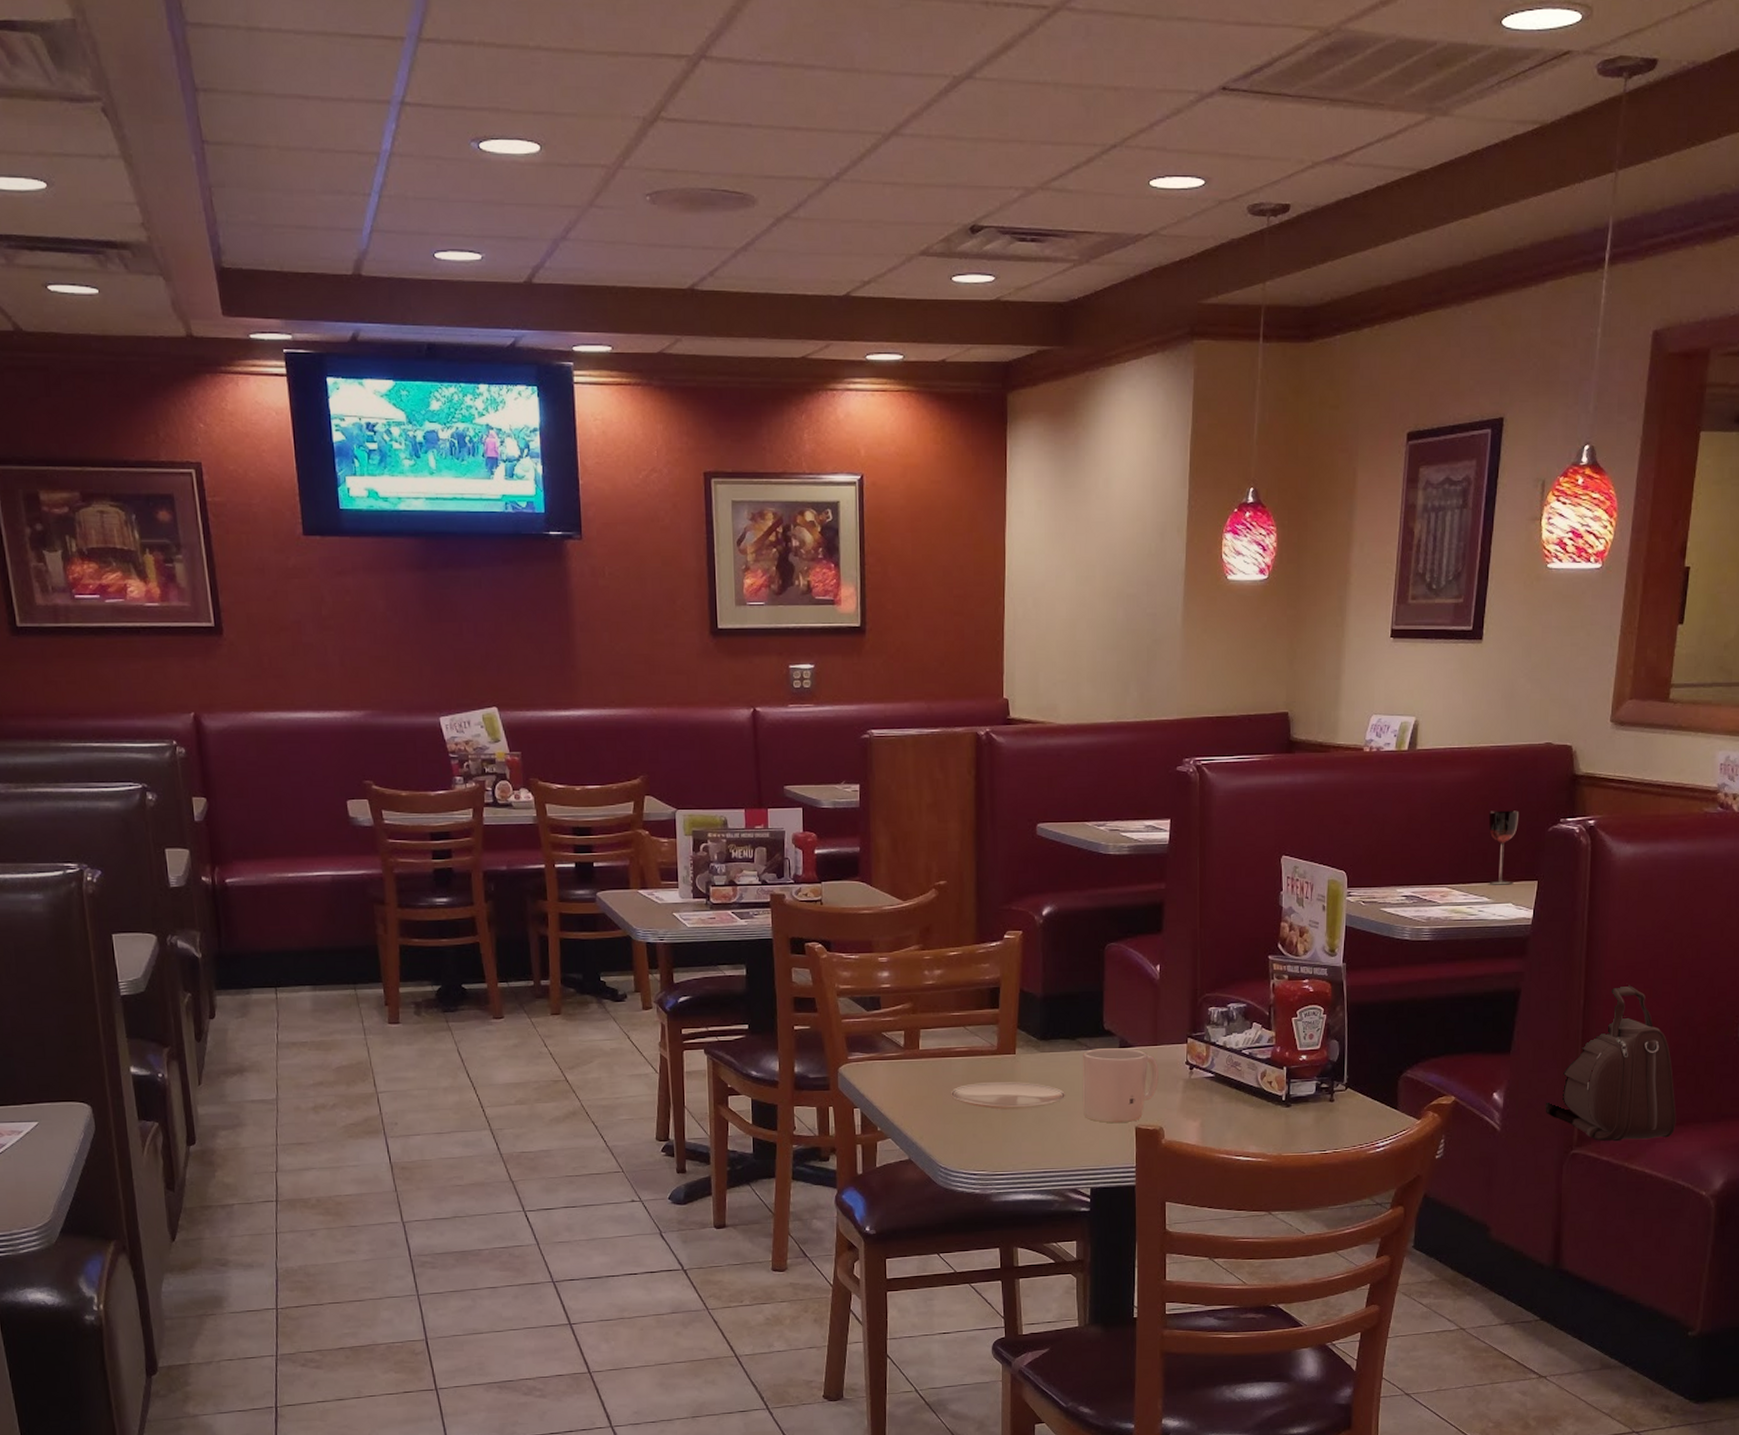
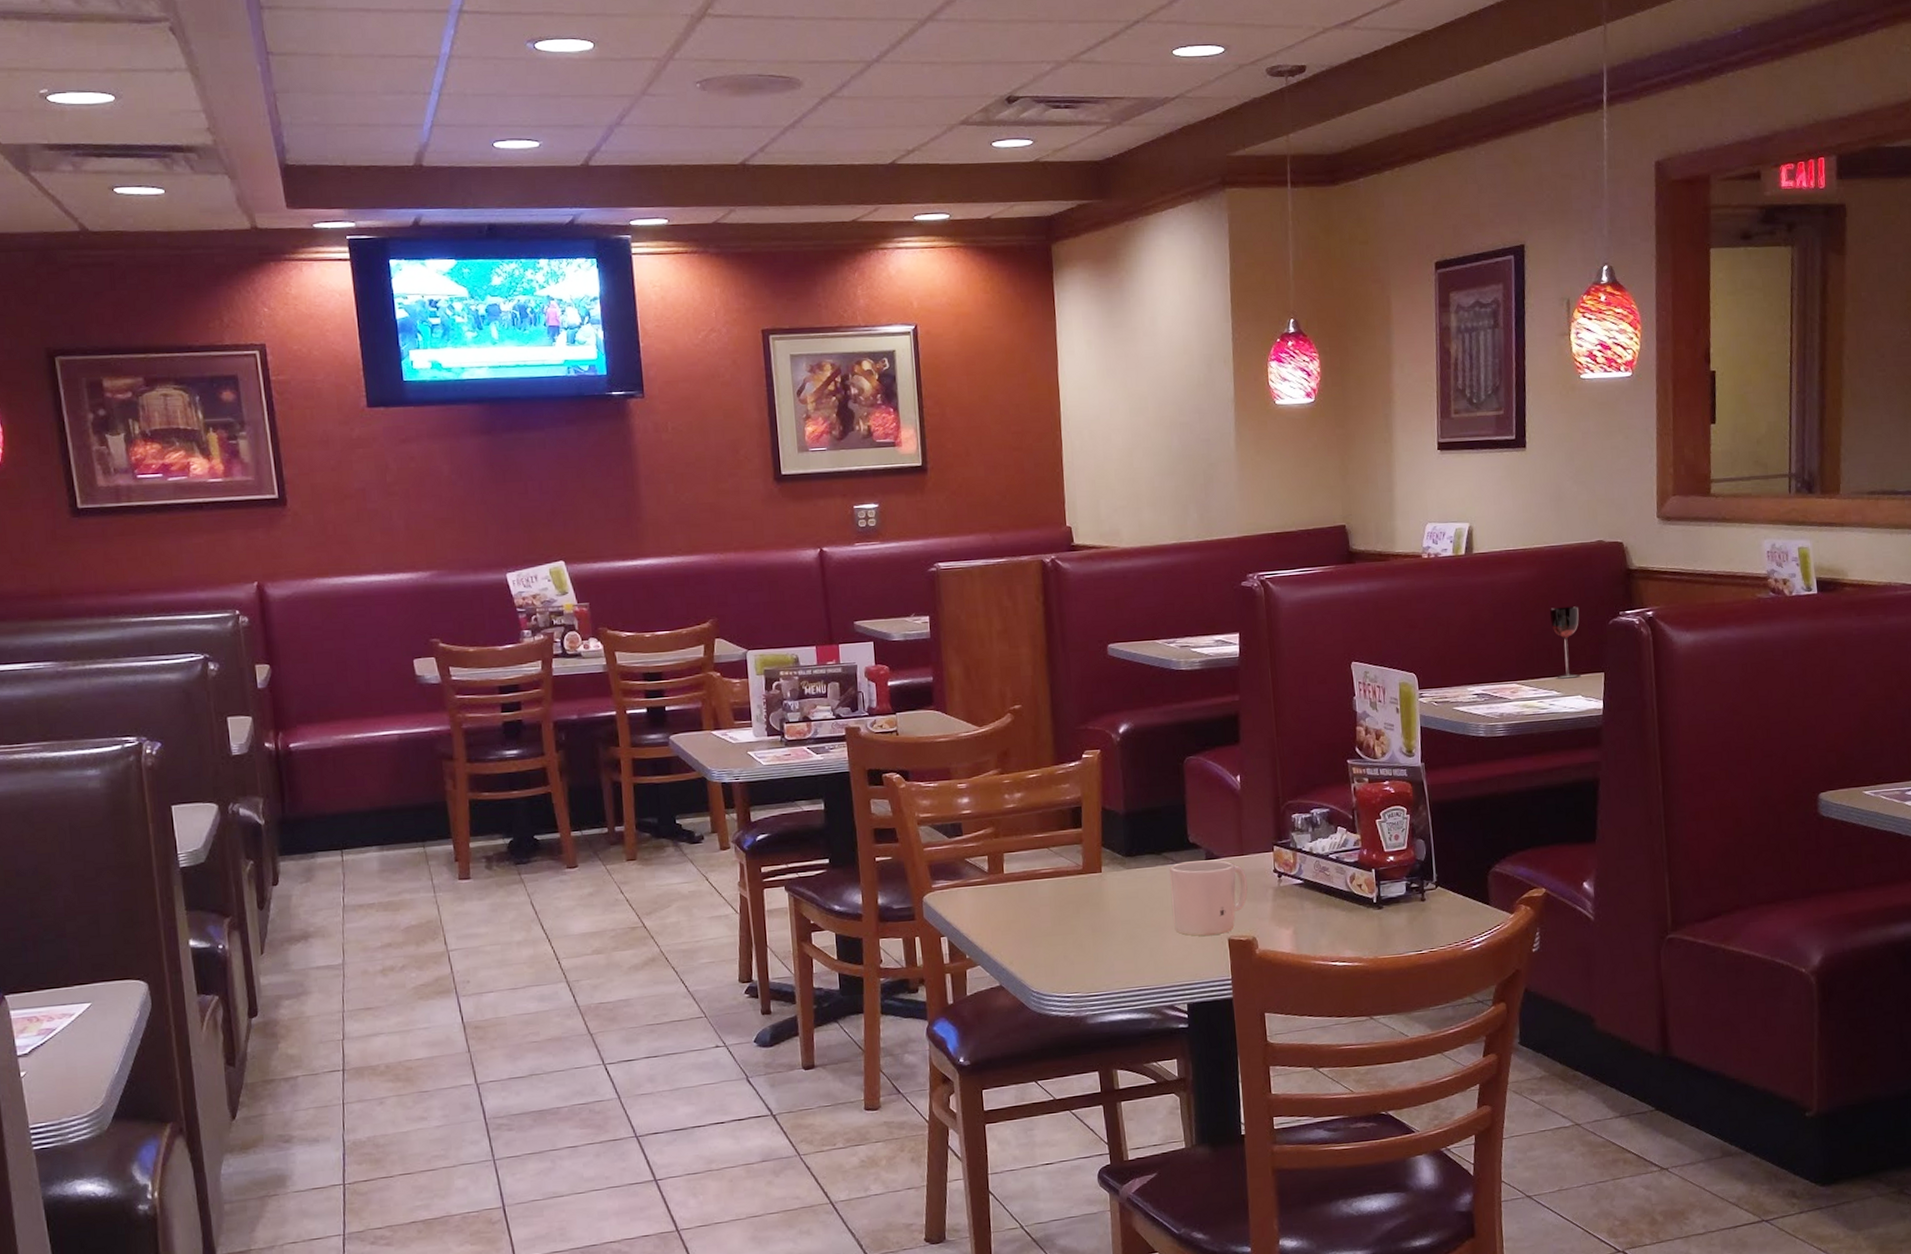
plate: present [950,1081,1066,1111] -> none [1038,900,1156,930]
handbag: present [1545,983,1677,1142] -> none [1635,766,1768,924]

